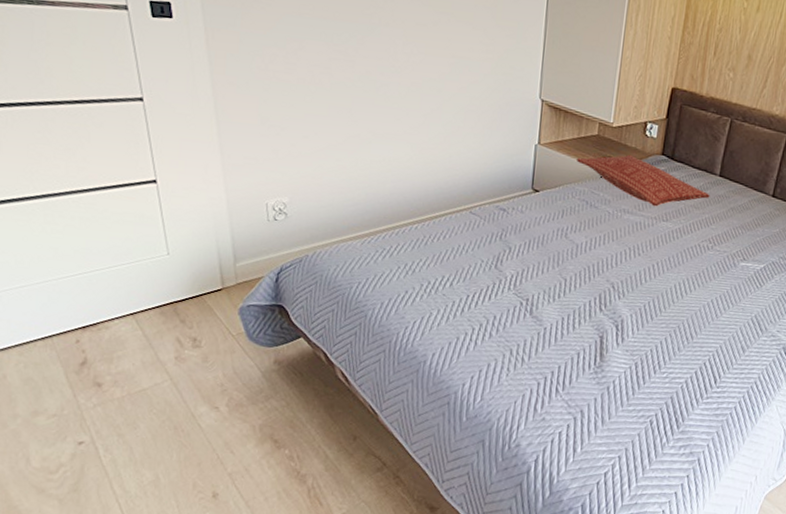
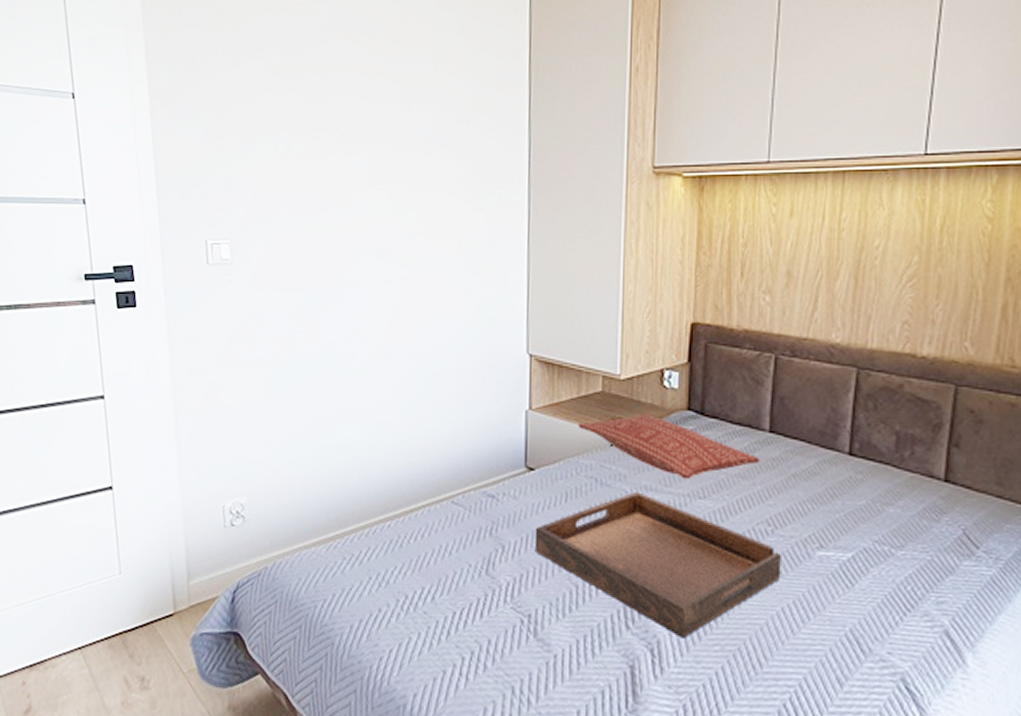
serving tray: none [534,213,716,319] -> present [534,491,781,638]

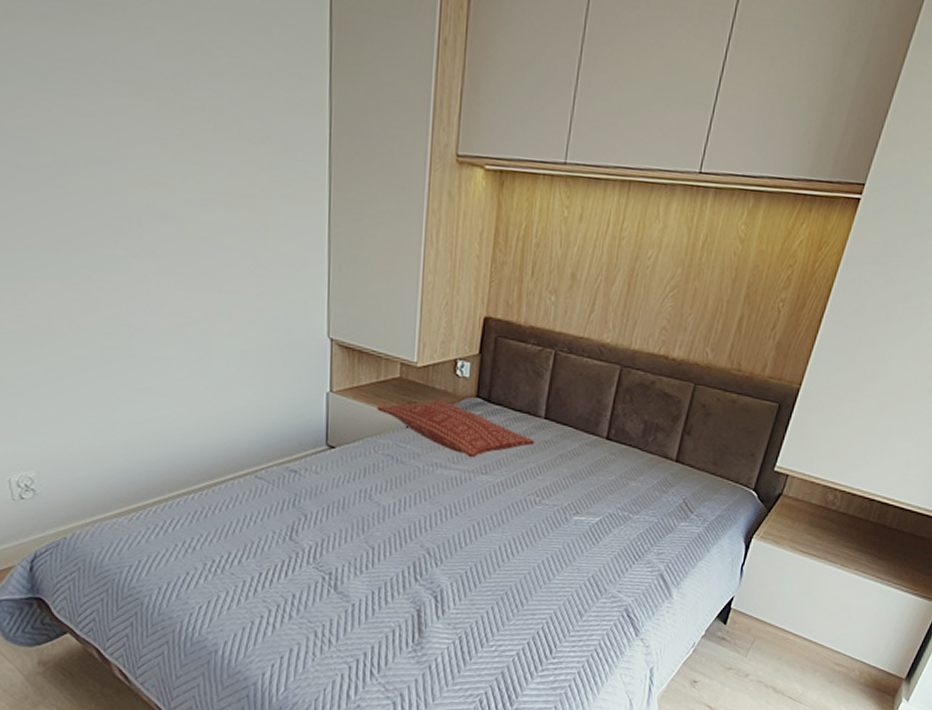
serving tray: present [534,491,781,638] -> none [335,468,545,587]

